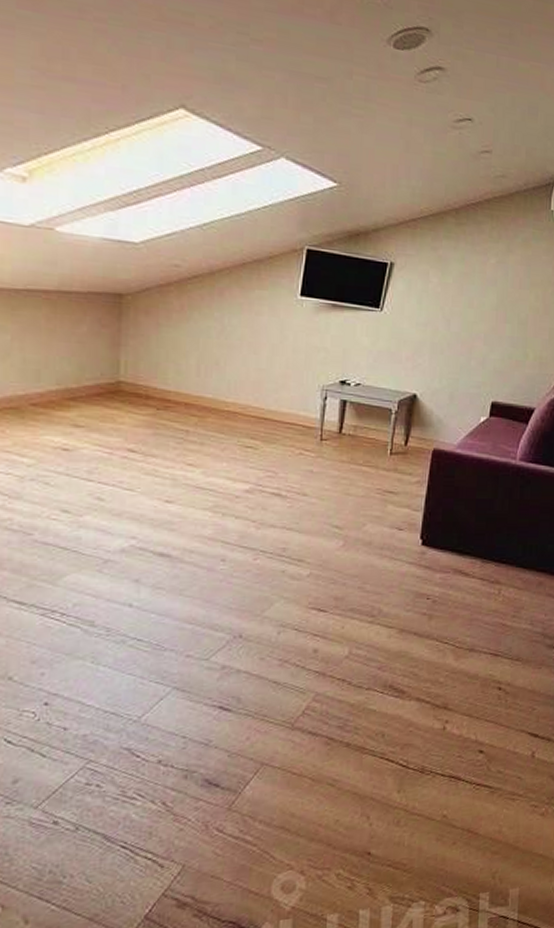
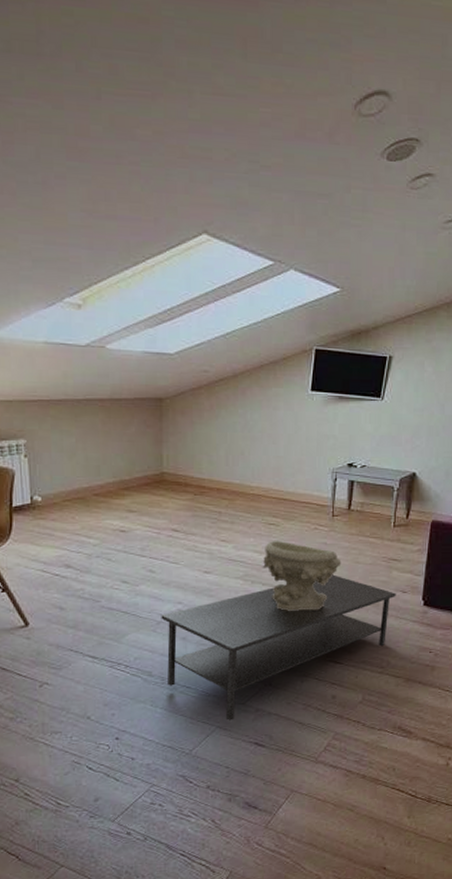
coffee table: none [109,507,391,680] -> present [161,574,396,721]
decorative bowl: none [237,465,329,549] -> present [263,540,342,611]

